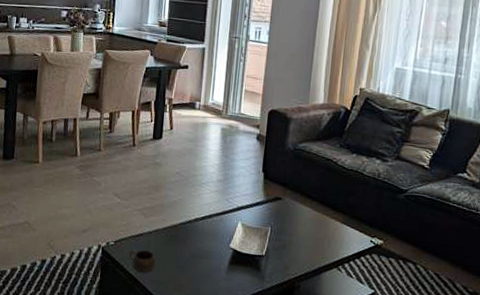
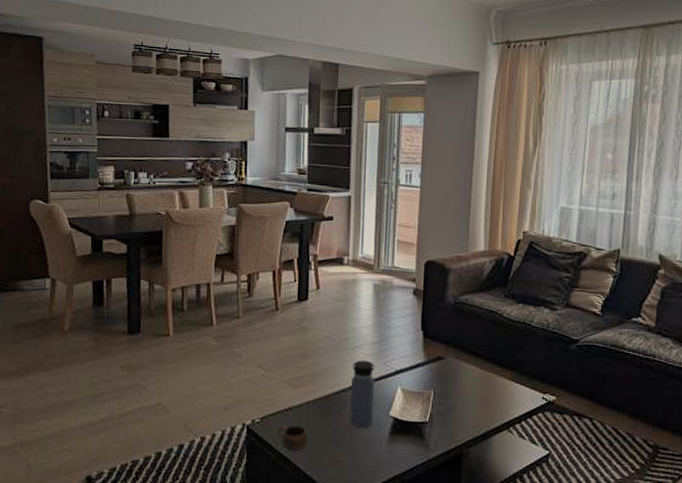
water bottle: none [194,195,219,257] -> present [350,360,375,429]

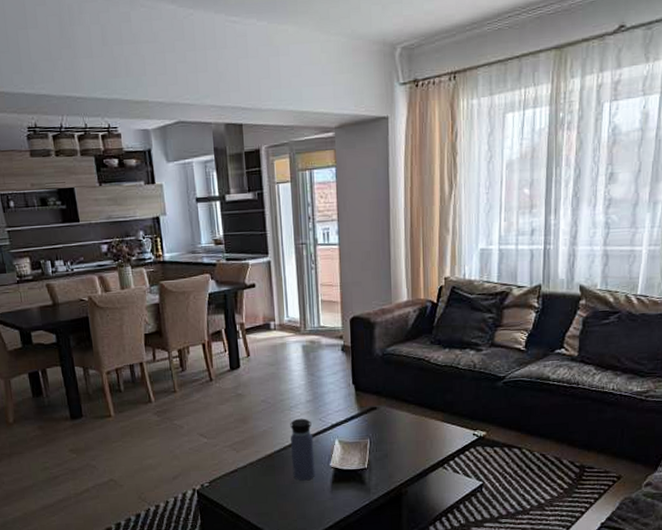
cup: present [277,425,308,451] -> none [226,485,256,508]

